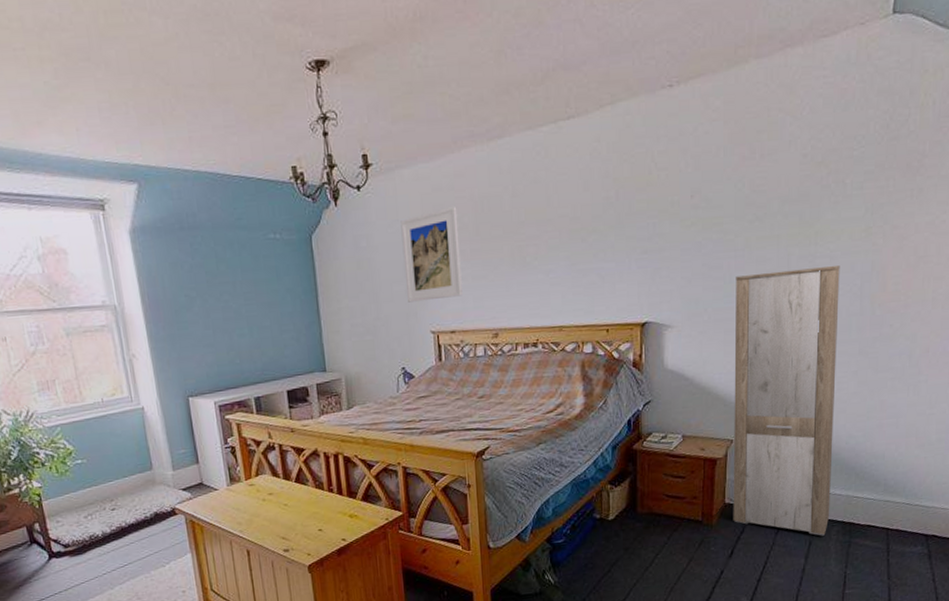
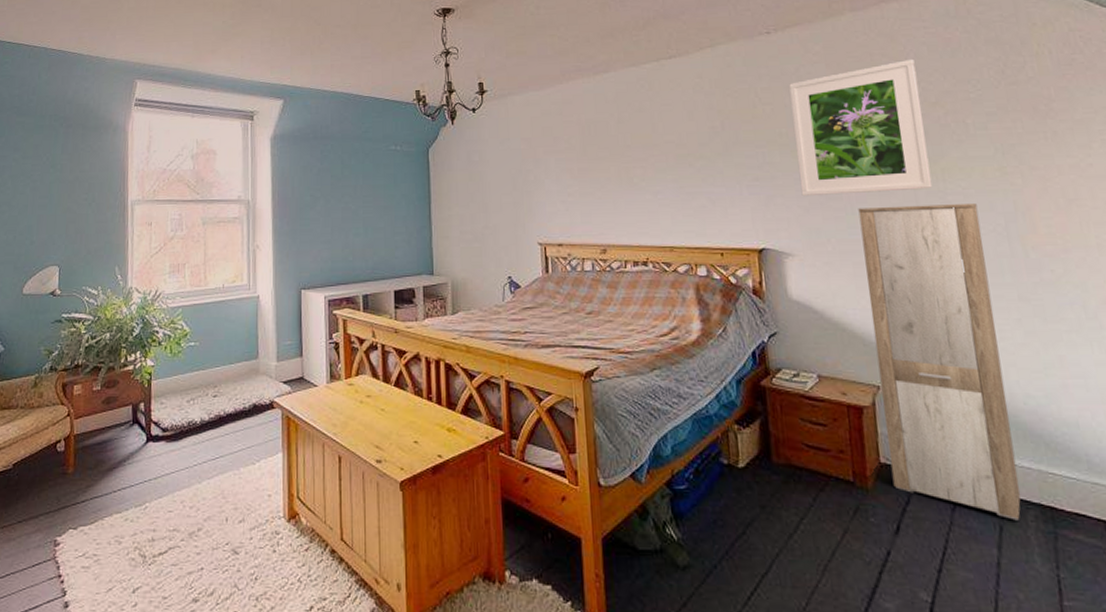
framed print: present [400,207,463,303] -> none [511,130,570,214]
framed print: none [685,113,809,268] -> present [789,58,933,197]

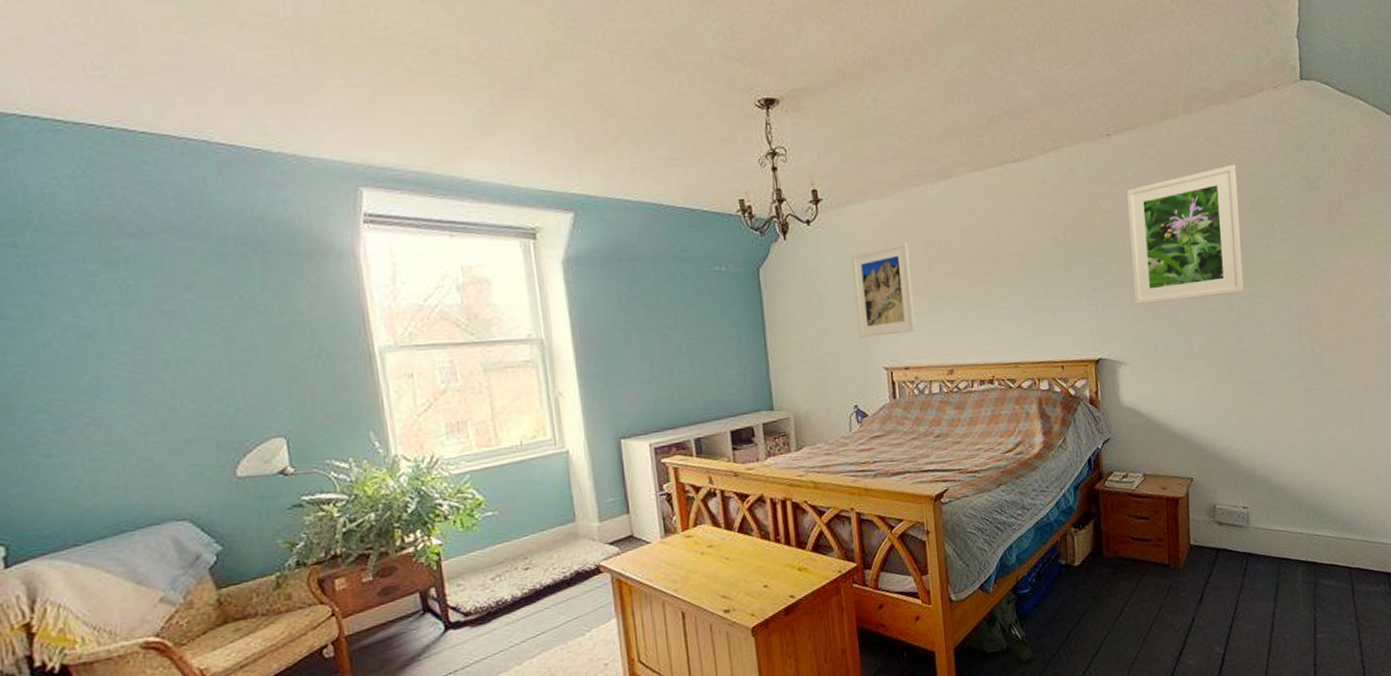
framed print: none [511,130,570,214] -> present [851,243,916,338]
cabinet: present [858,204,1021,521] -> none [1182,305,1294,577]

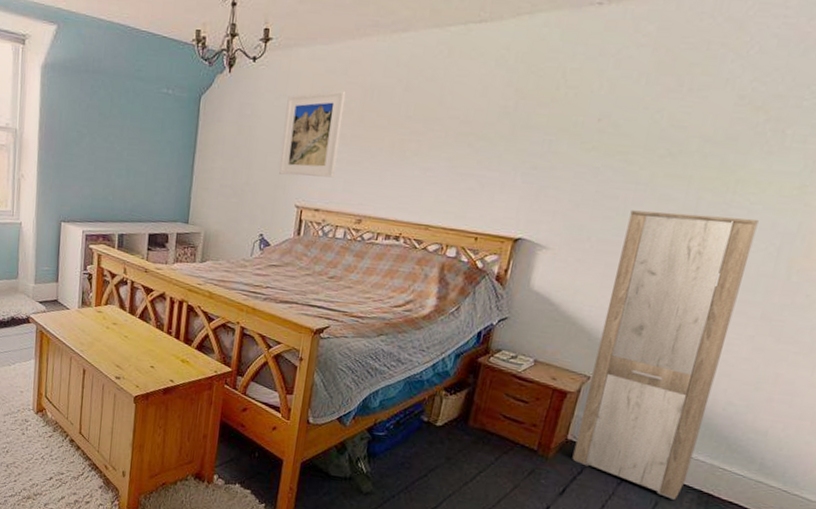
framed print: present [1126,164,1244,306] -> none [577,52,757,200]
cabinet: none [1182,305,1294,577] -> present [572,210,759,500]

